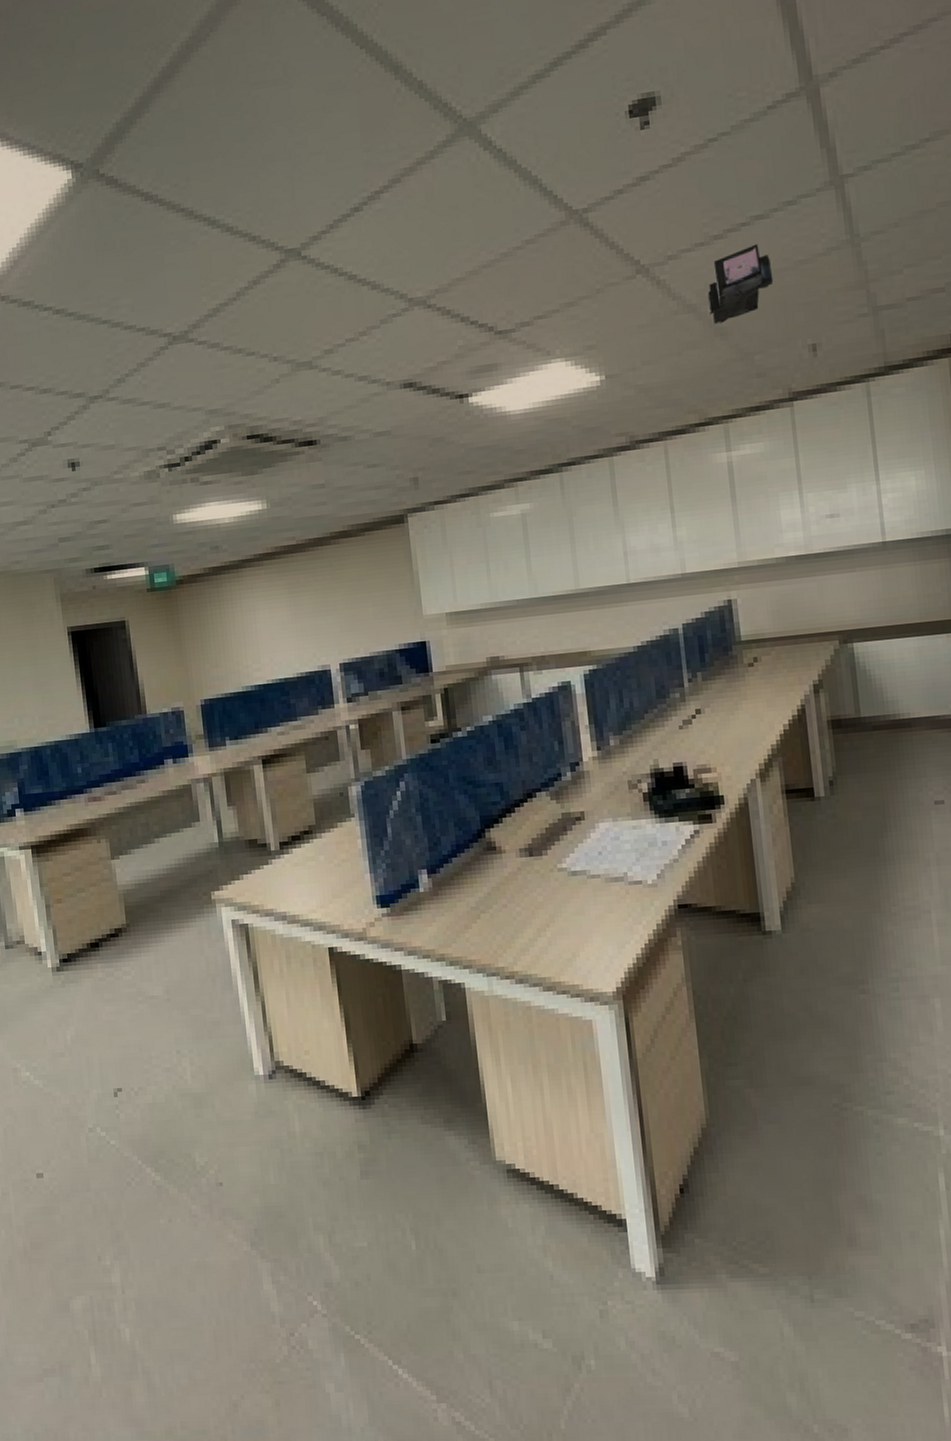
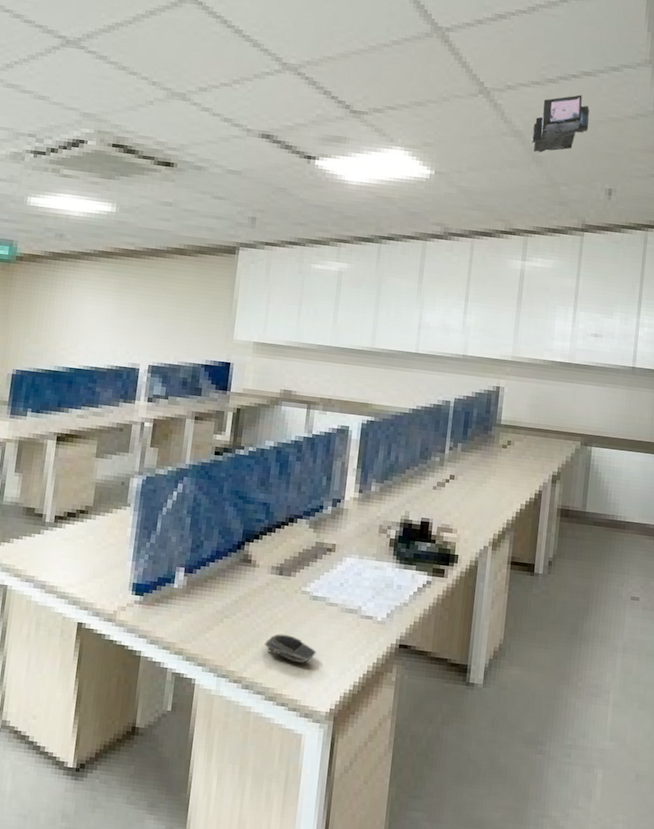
computer mouse: none [530,918,588,946] -> present [265,633,317,664]

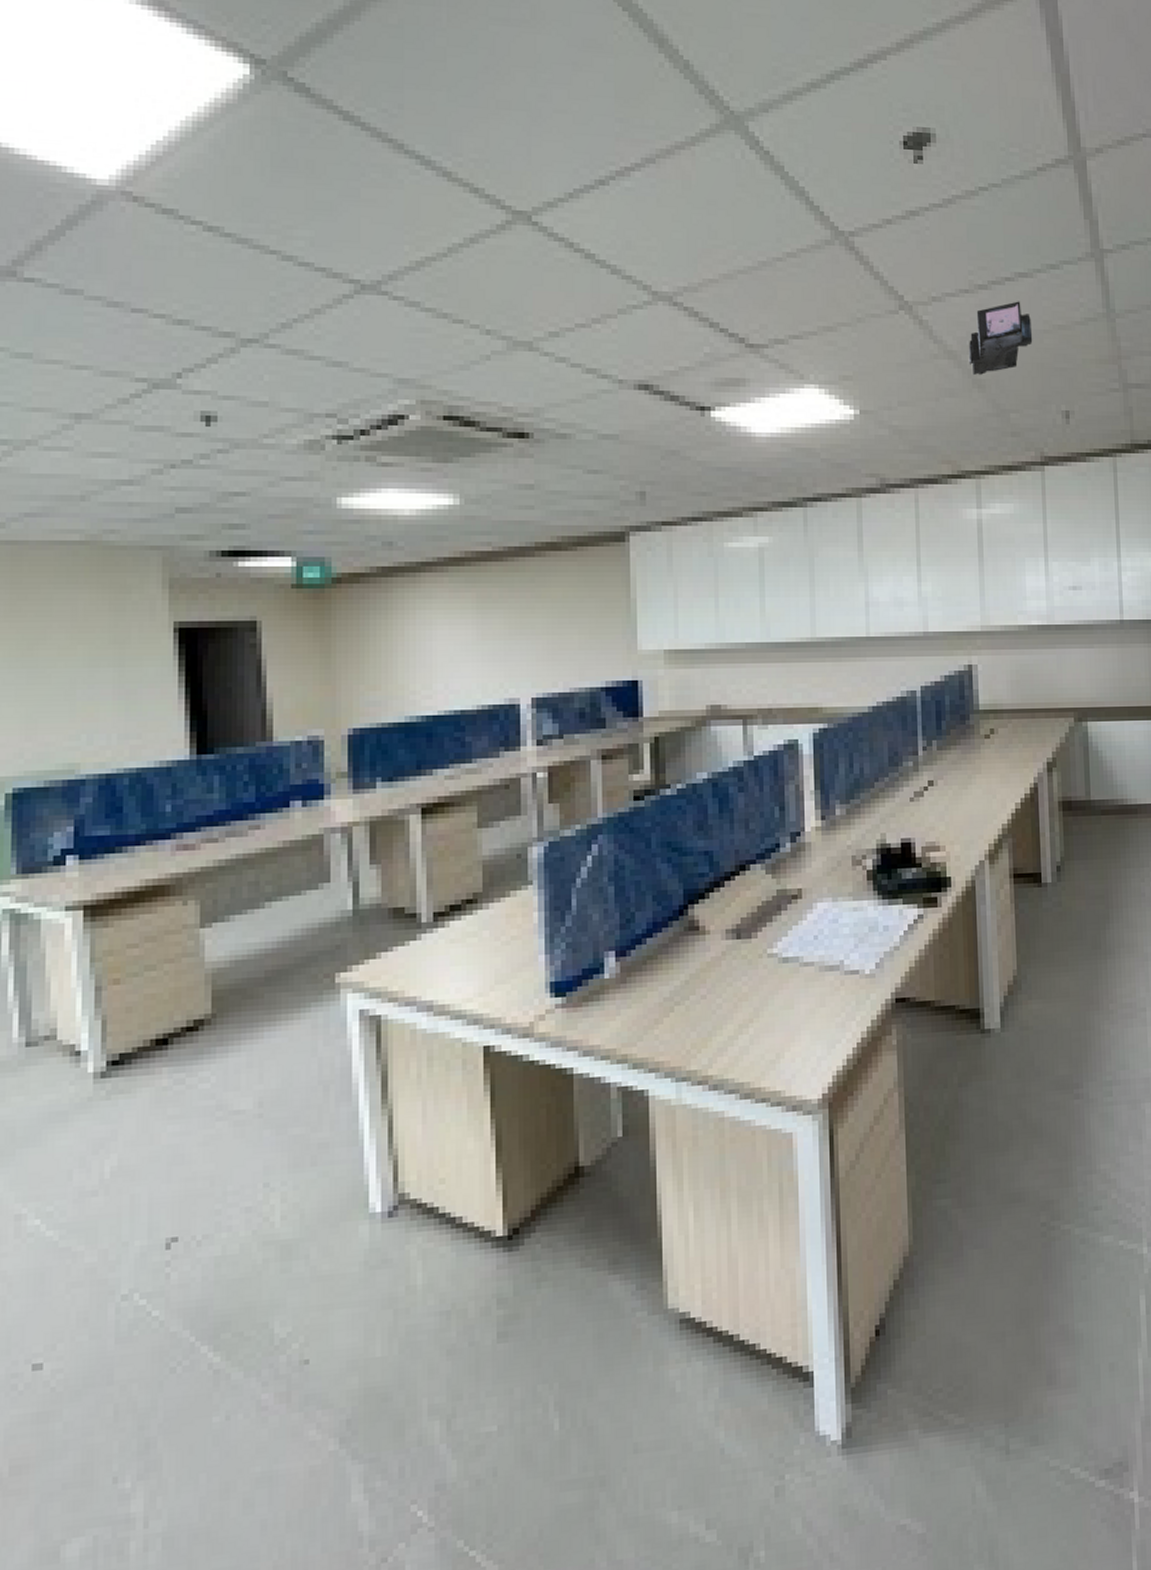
computer mouse: present [265,633,317,664] -> none [730,1012,796,1045]

